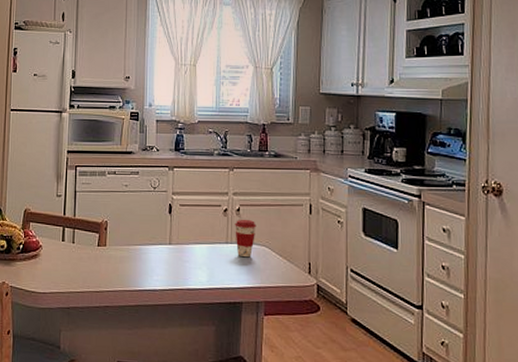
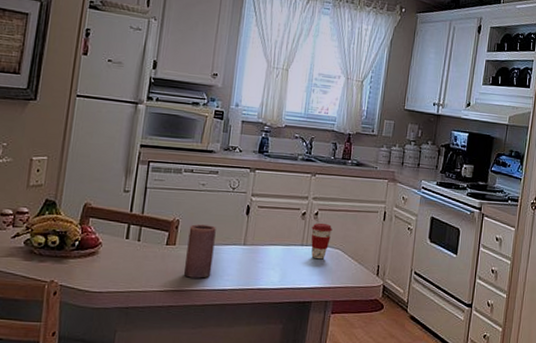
candle: none [116,225,142,279] -> present [184,224,216,278]

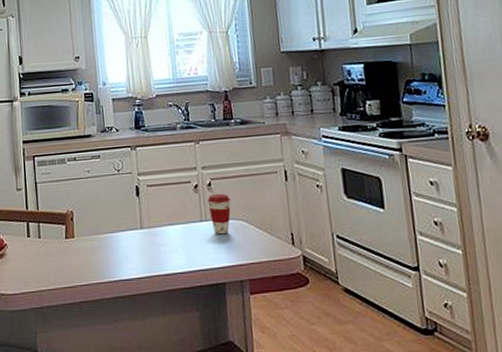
candle: present [184,224,216,278] -> none [84,212,115,270]

